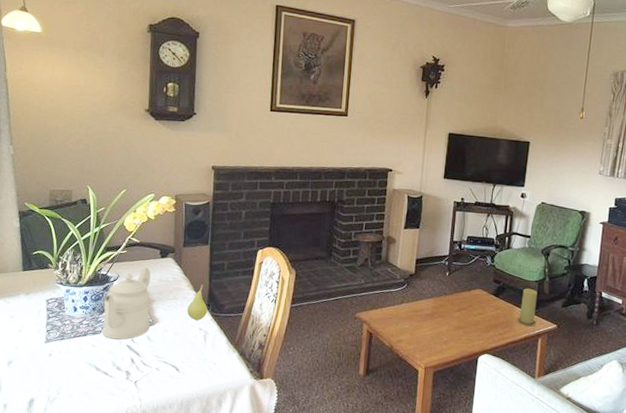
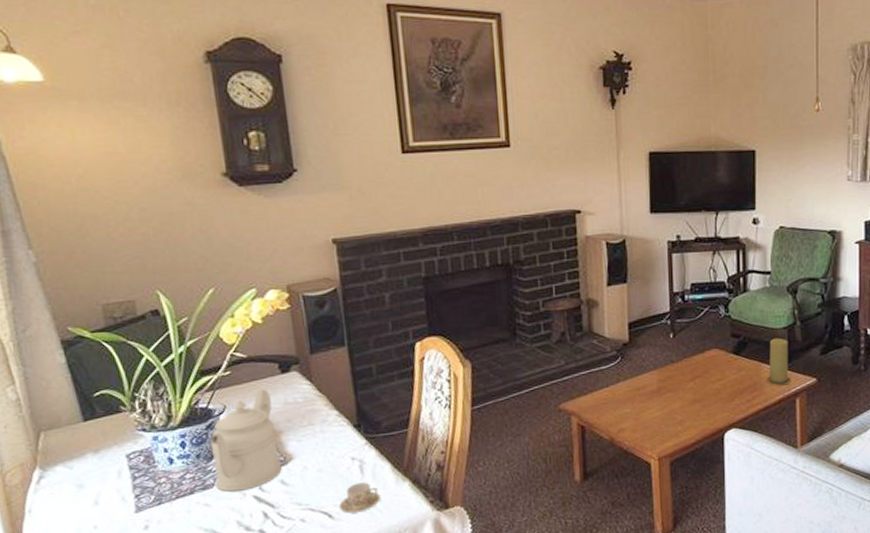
teacup: none [185,348,215,371] -> present [339,482,380,514]
fruit: present [187,284,208,320] -> none [330,400,359,448]

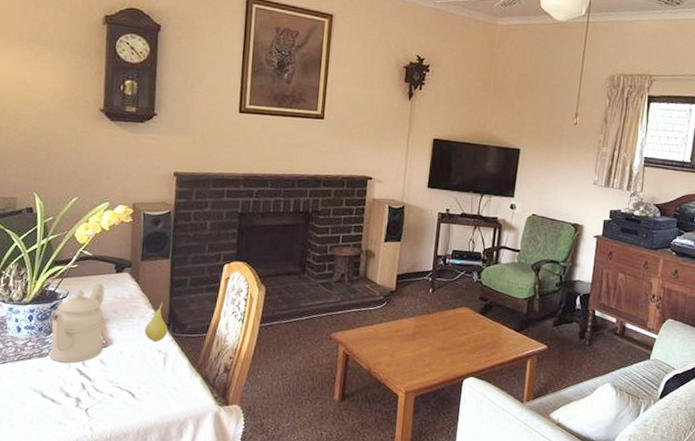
fruit: none [330,400,359,448] -> present [145,302,168,342]
teacup: present [339,482,380,514] -> none [142,371,176,397]
candle: present [766,337,792,386] -> none [504,306,527,348]

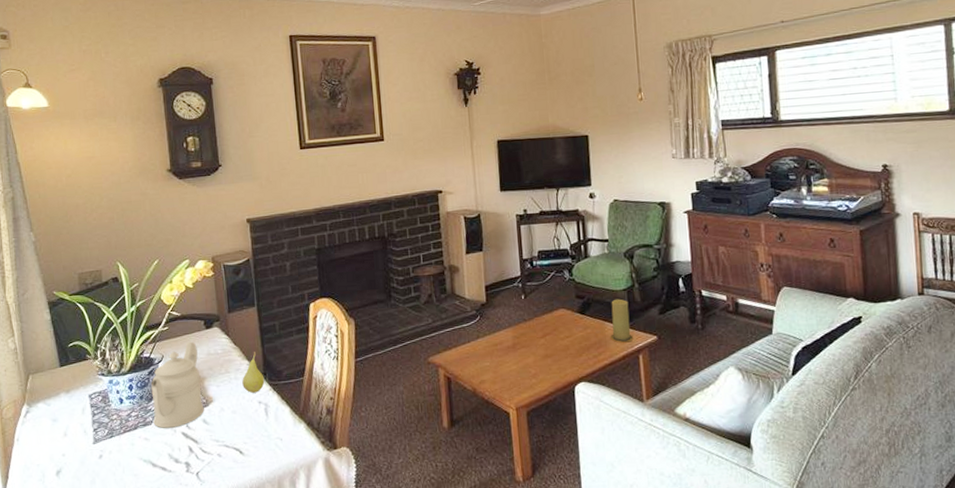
candle: none [504,306,527,348] -> present [610,298,634,343]

